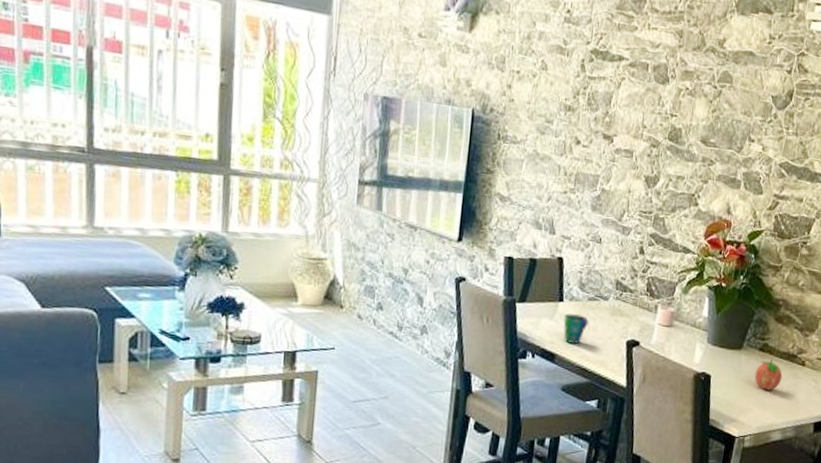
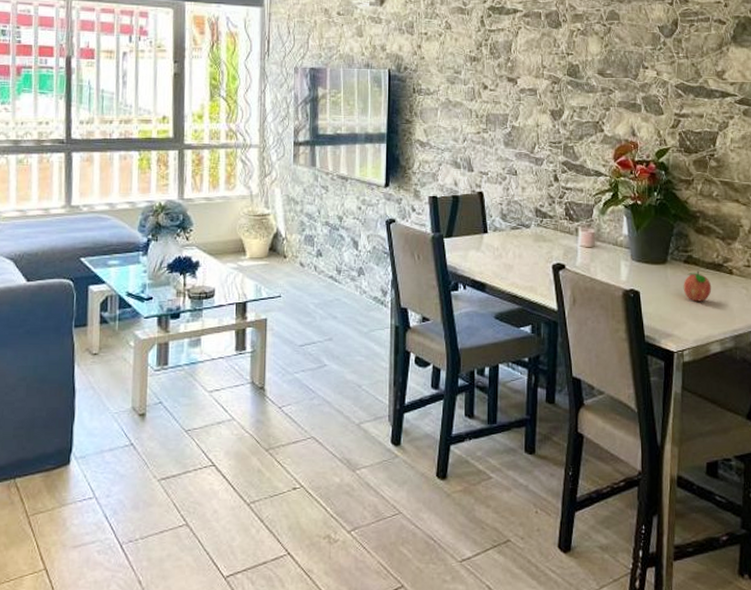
cup: present [563,313,589,344] -> none [490,243,514,272]

